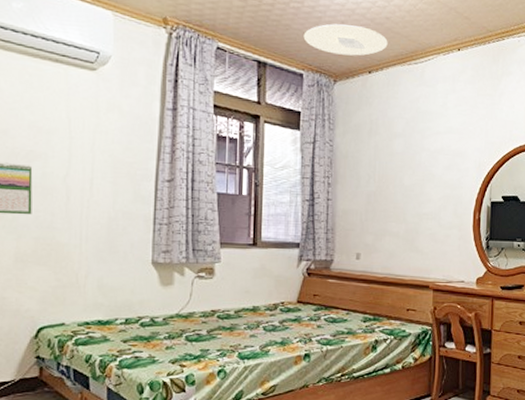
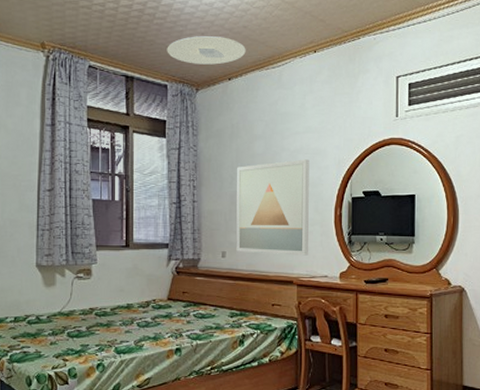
wall art: none [371,160,450,260] -> present [236,159,309,256]

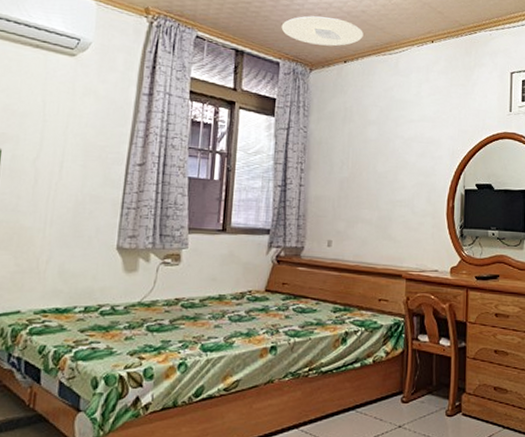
wall art: present [236,159,309,256] -> none [343,148,423,248]

